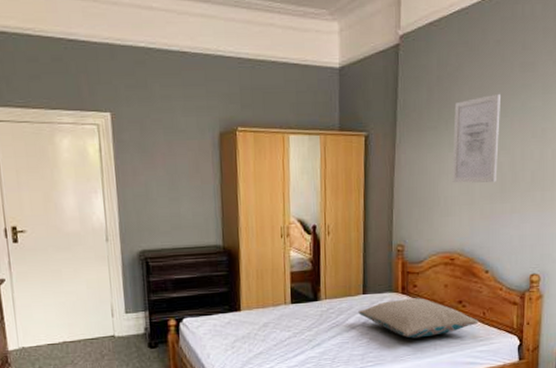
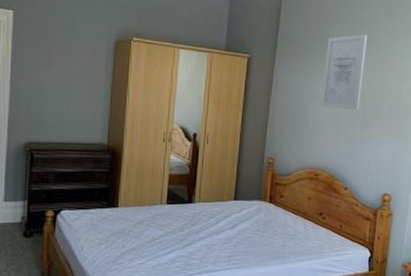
pillow: present [358,298,479,339] -> none [228,207,336,245]

